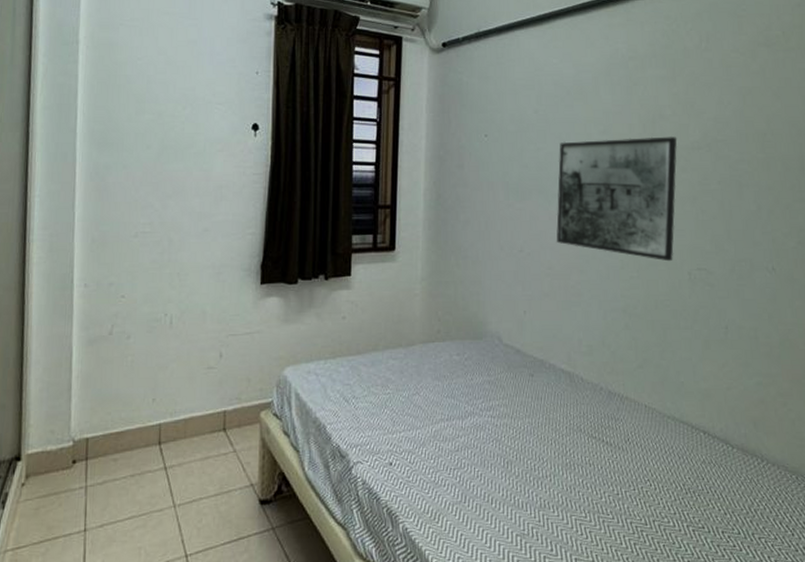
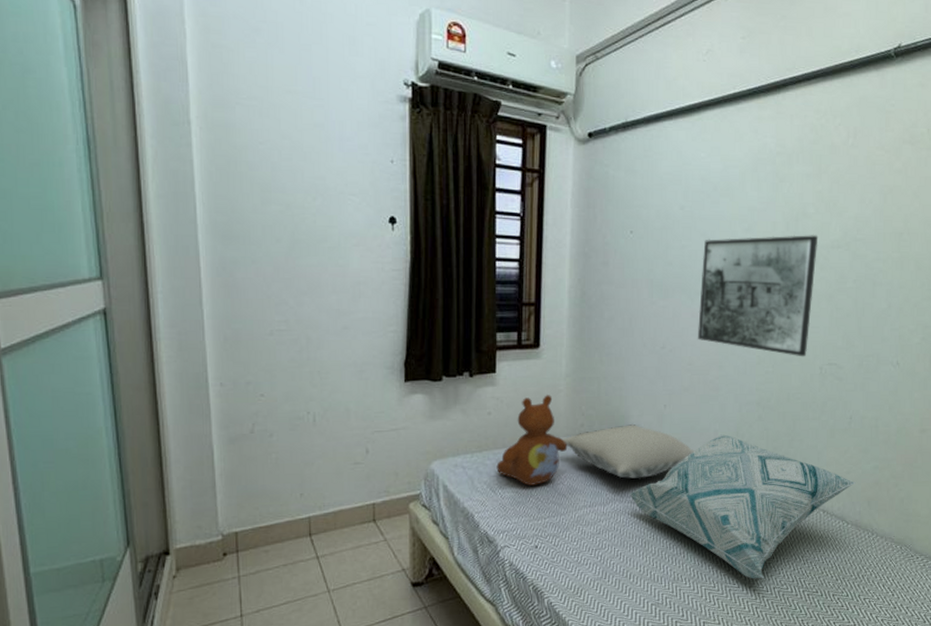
teddy bear: none [350,299,424,396] -> present [496,395,568,486]
pillow: none [419,330,559,391] -> present [563,423,695,479]
decorative pillow: none [489,343,738,510] -> present [629,434,856,579]

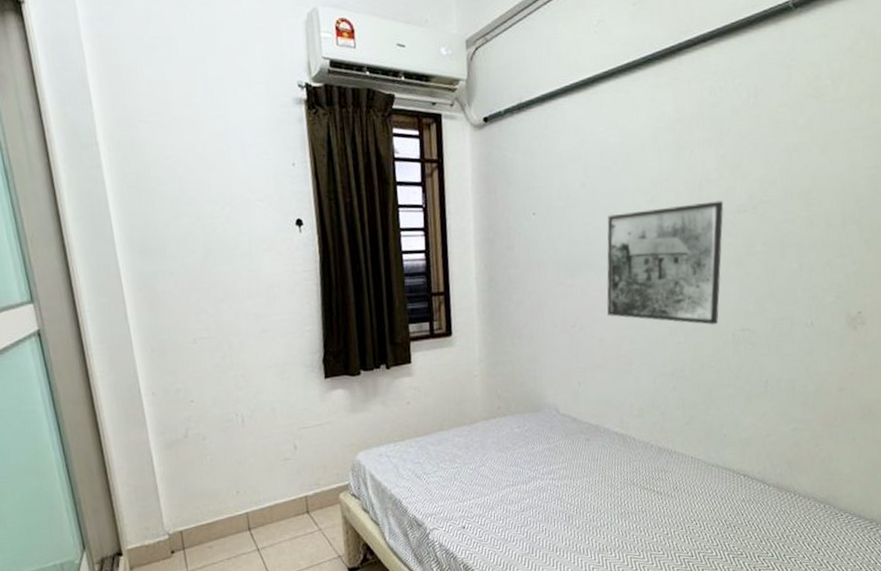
teddy bear: present [496,395,568,486] -> none [419,381,487,470]
pillow: present [563,423,695,479] -> none [481,403,612,457]
decorative pillow: present [629,434,856,579] -> none [550,407,775,545]

